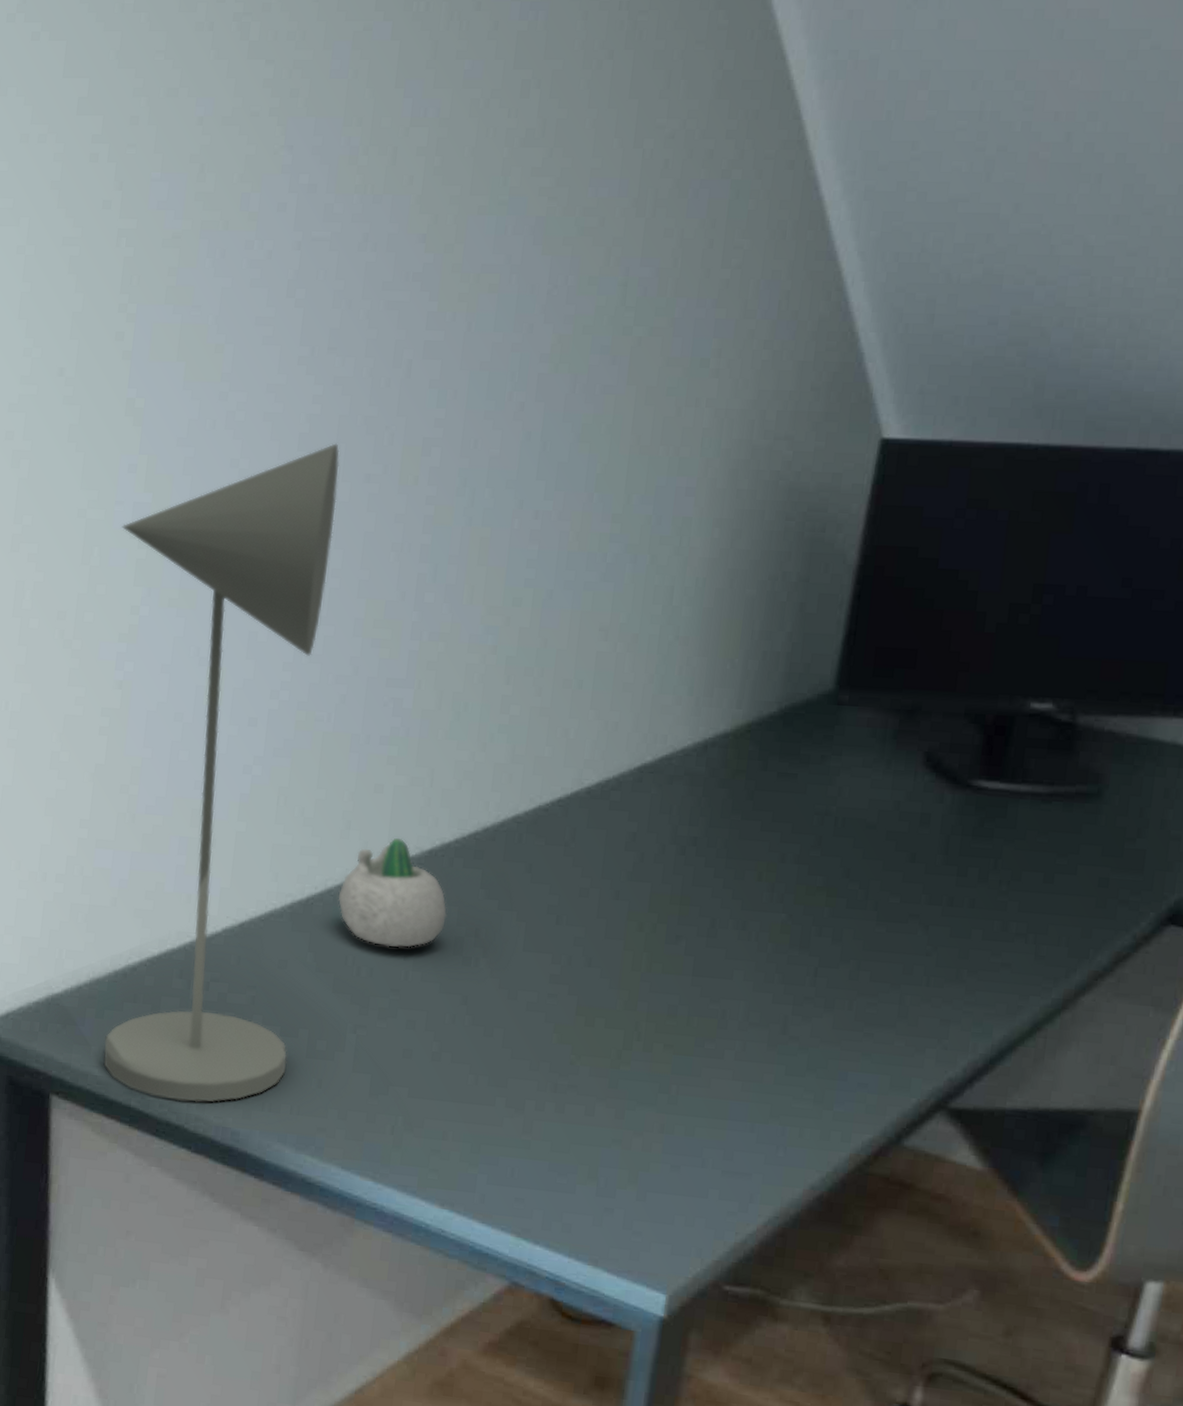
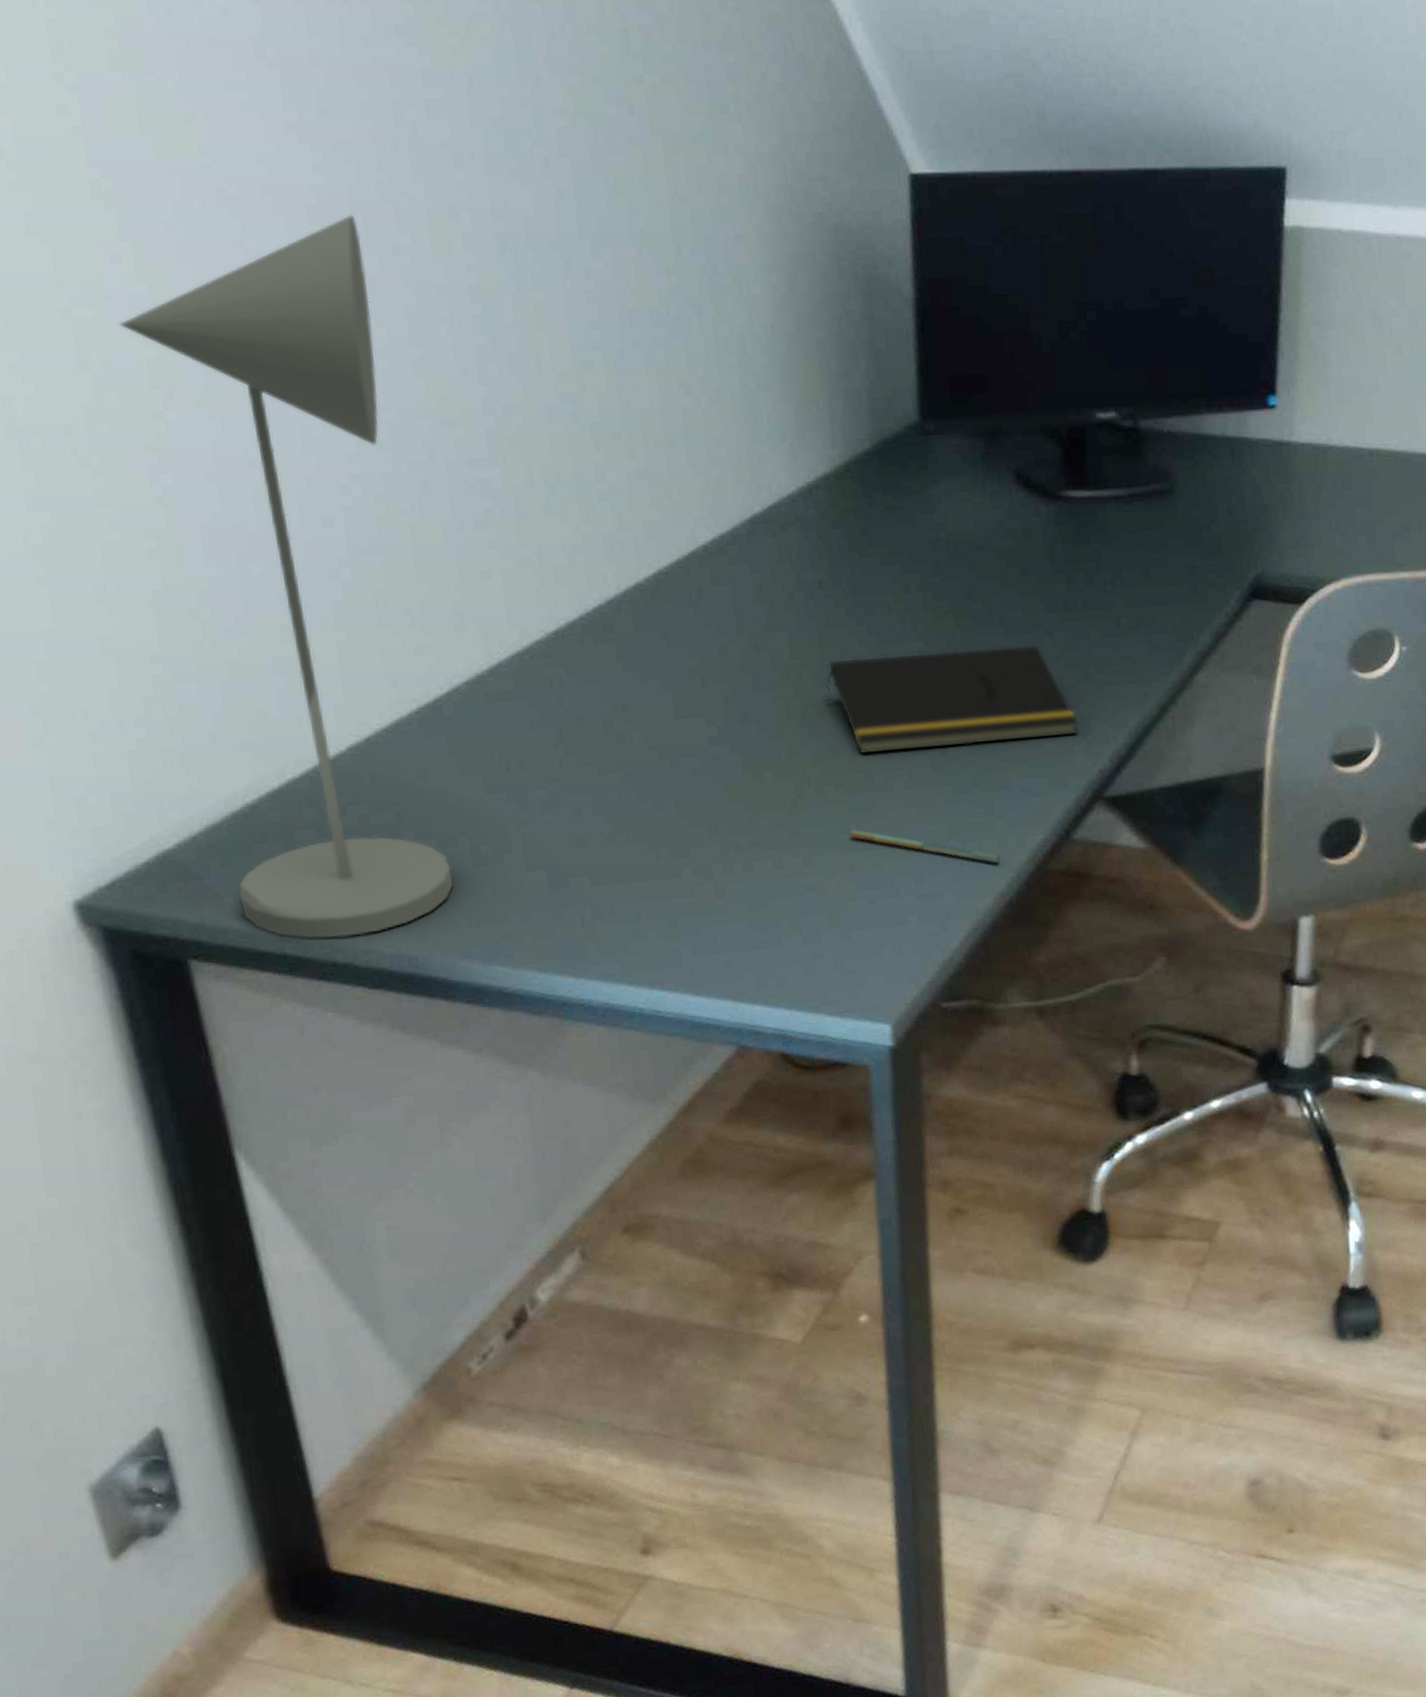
succulent planter: present [337,837,448,948] -> none [467,623,589,737]
pen: none [668,1091,820,1155] -> present [849,829,1000,864]
notepad: none [674,917,937,1038] -> present [826,644,1078,755]

